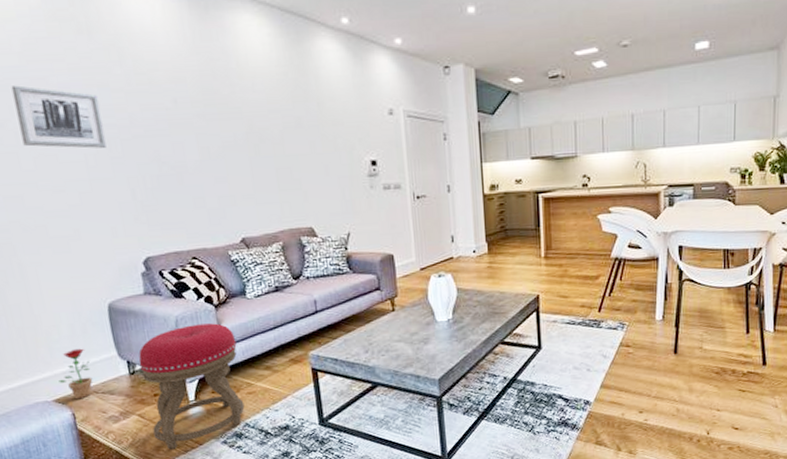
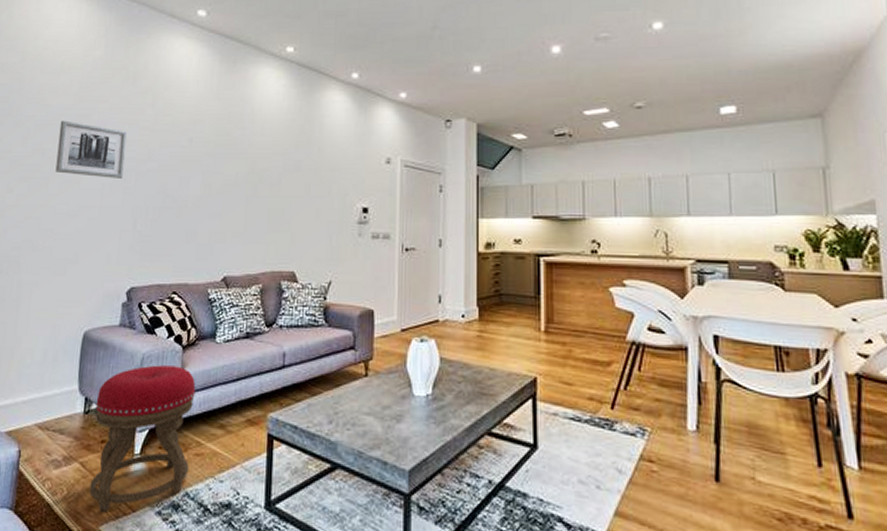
decorative plant: present [58,348,93,400] -> none [17,376,51,435]

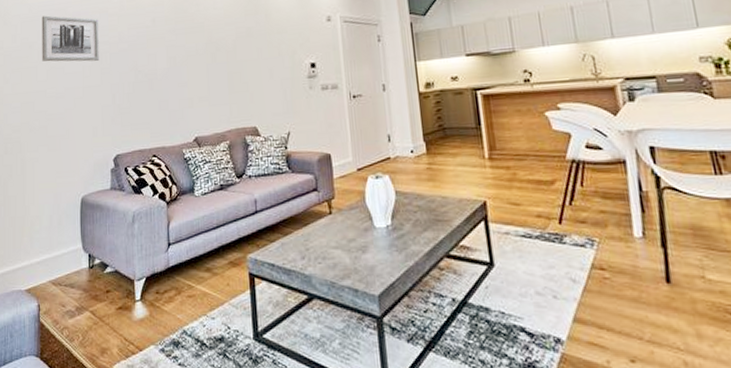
stool: present [89,365,196,512] -> none [98,220,184,353]

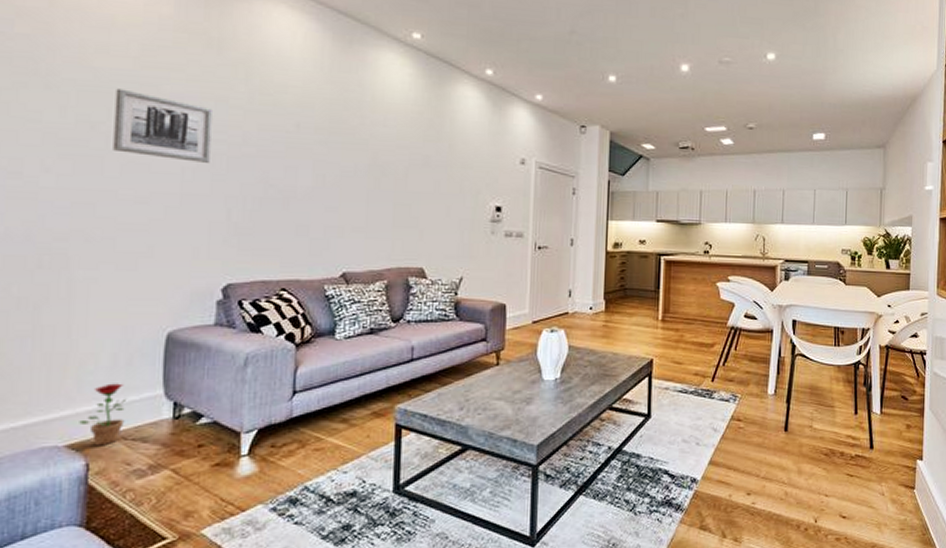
decorative plant: none [33,239,59,291] -> present [79,383,126,446]

